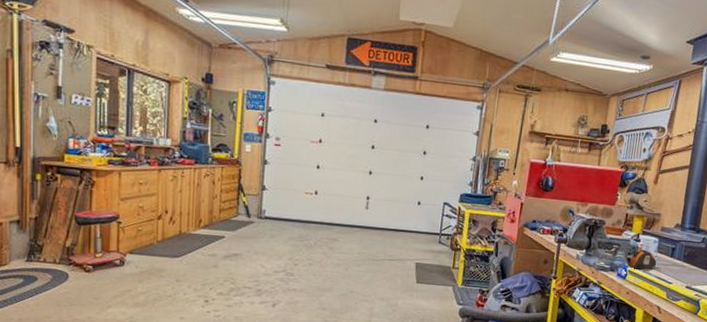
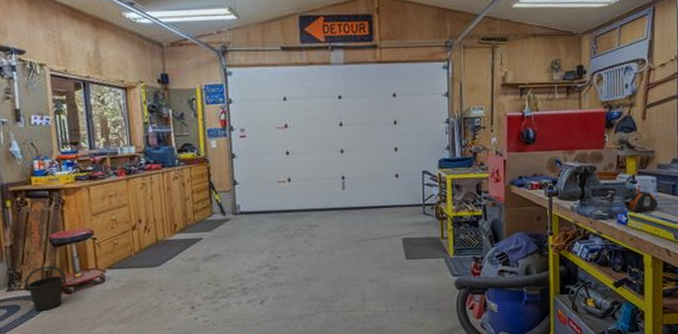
bucket: none [44,242,86,285] -> present [24,265,66,311]

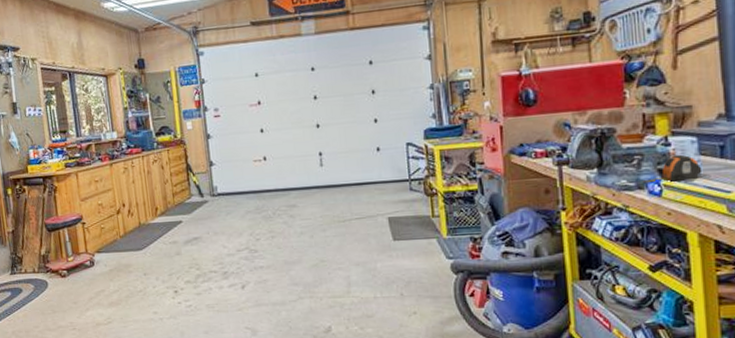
bucket: present [24,265,66,311] -> none [24,250,61,294]

